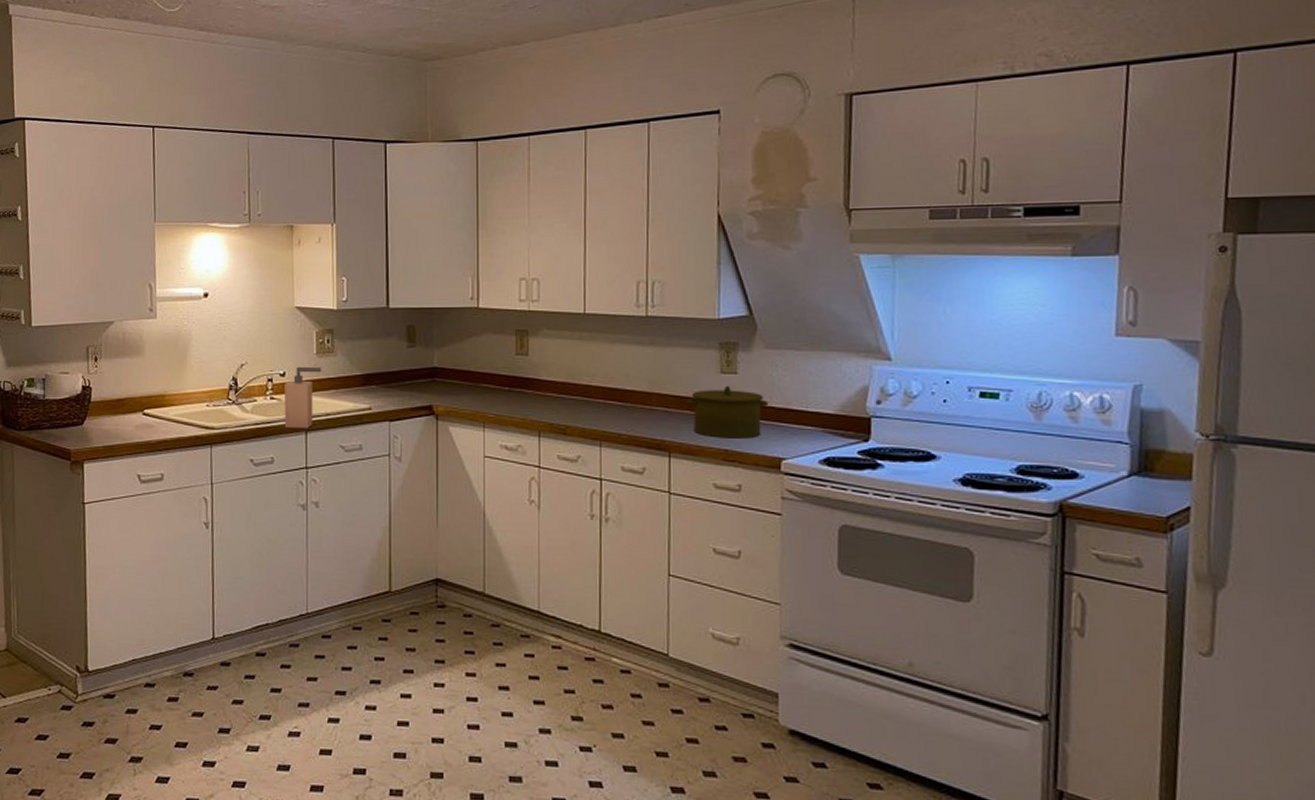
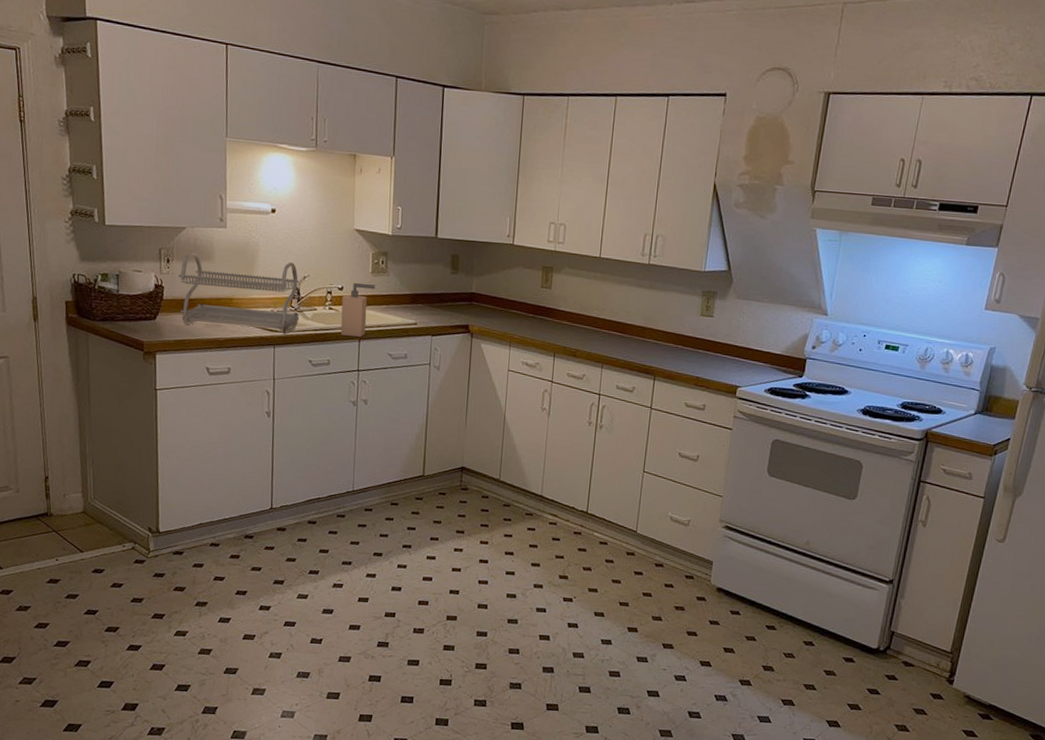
dish rack: none [106,348,238,431] -> present [178,252,300,334]
cooking pot: present [687,385,769,439] -> none [672,326,734,369]

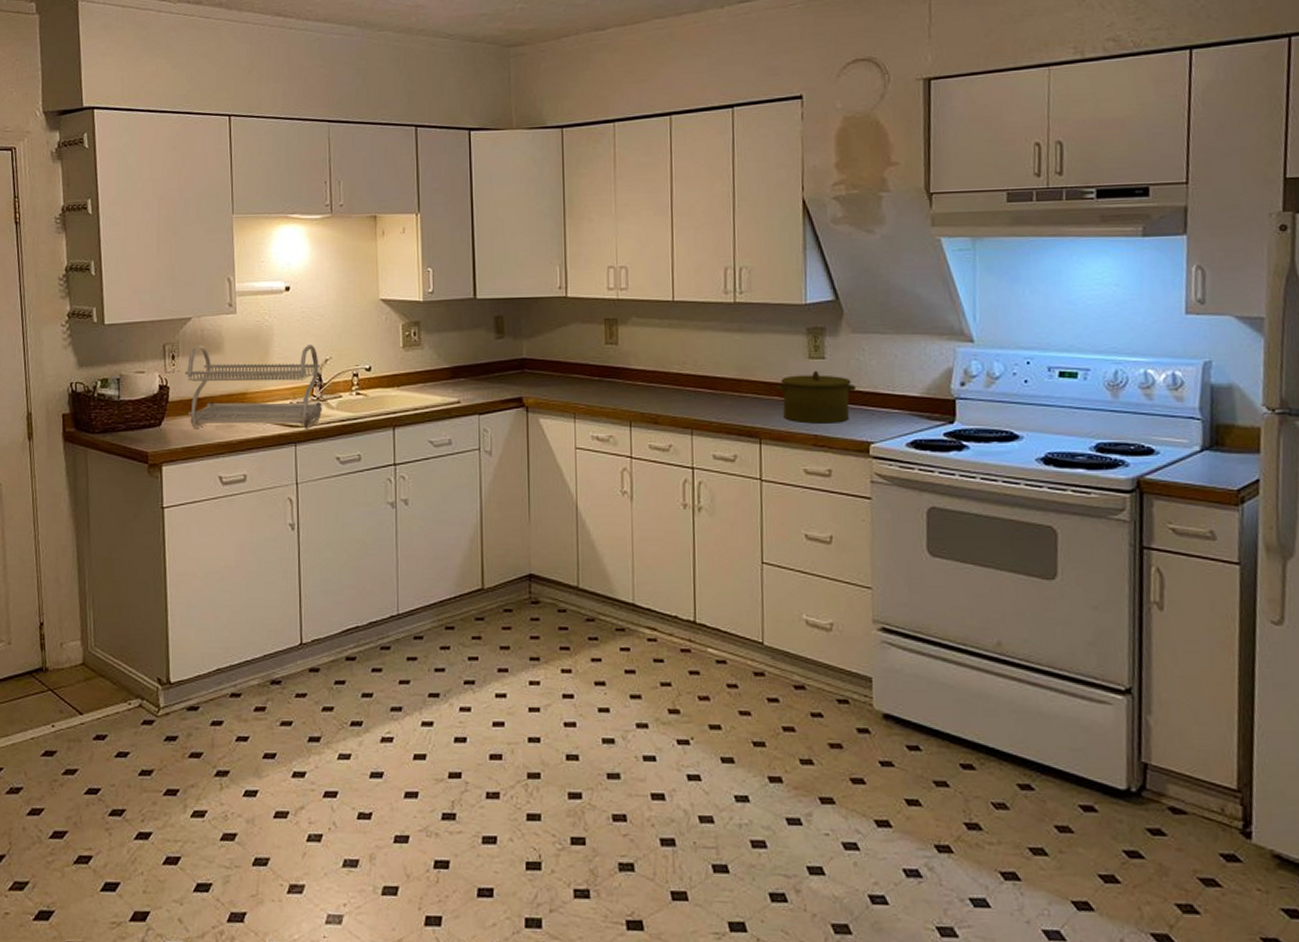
soap dispenser: present [340,282,376,338] -> none [371,360,409,425]
cooking pot: none [672,326,734,369] -> present [776,370,856,424]

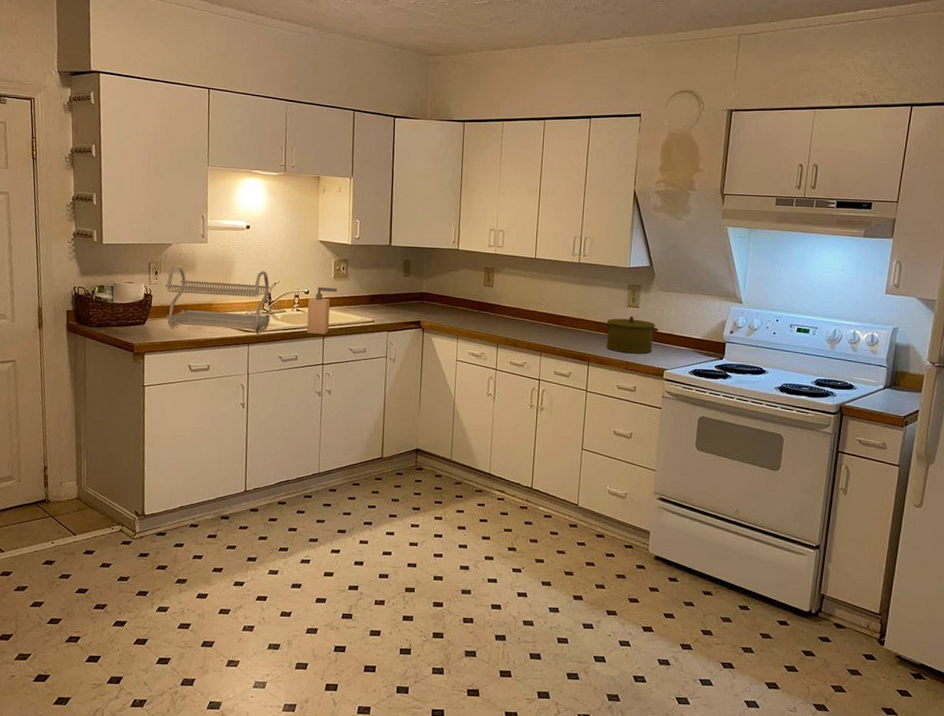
soap dispenser: none [371,360,409,425] -> present [306,286,338,335]

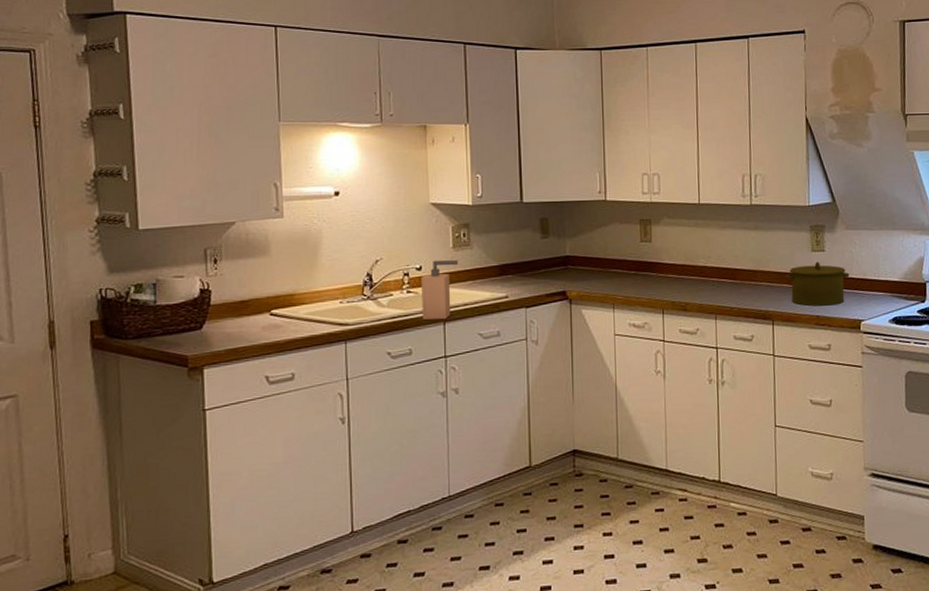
dish rack: present [164,265,271,334] -> none [227,246,374,331]

